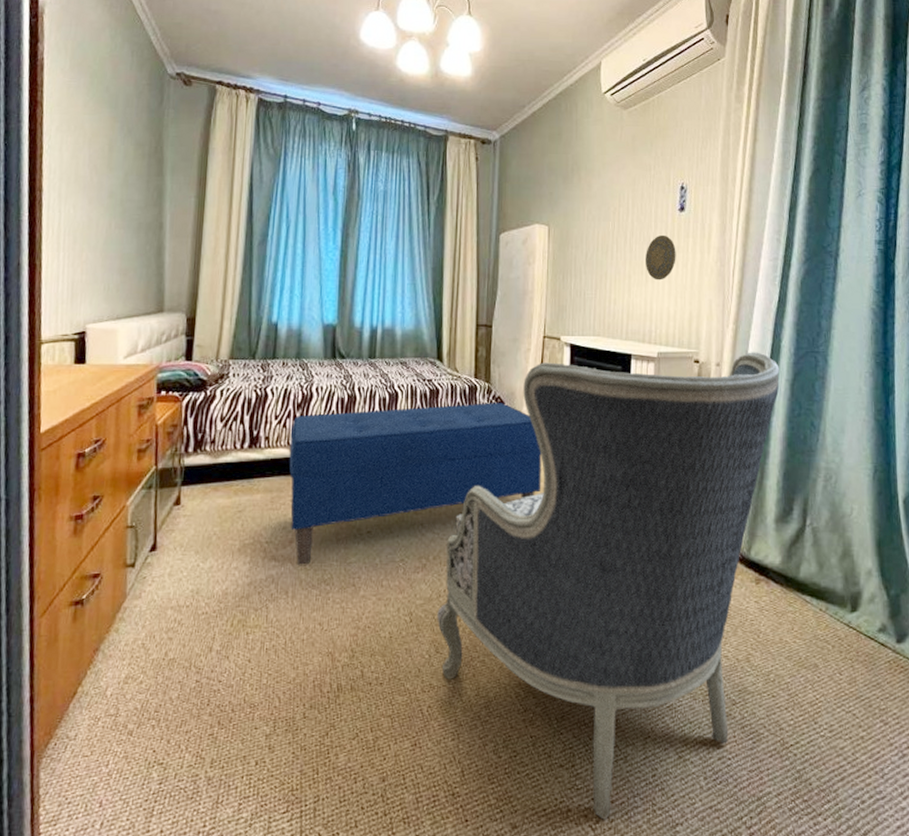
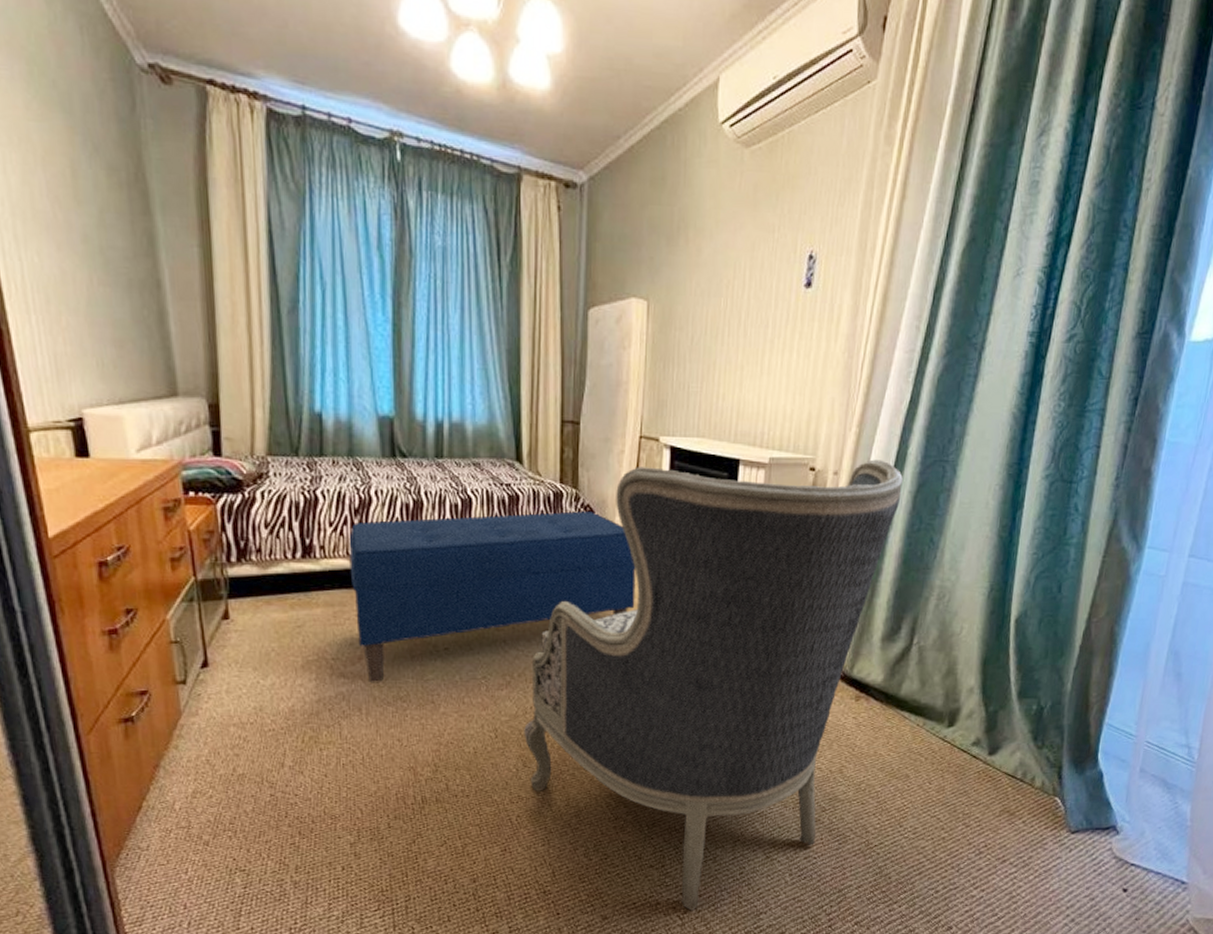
decorative plate: present [646,234,676,281] -> none [761,316,798,373]

